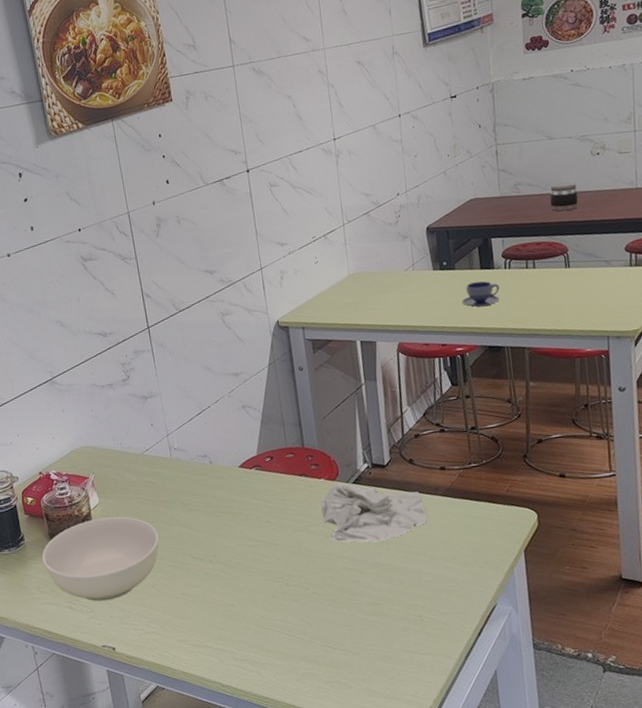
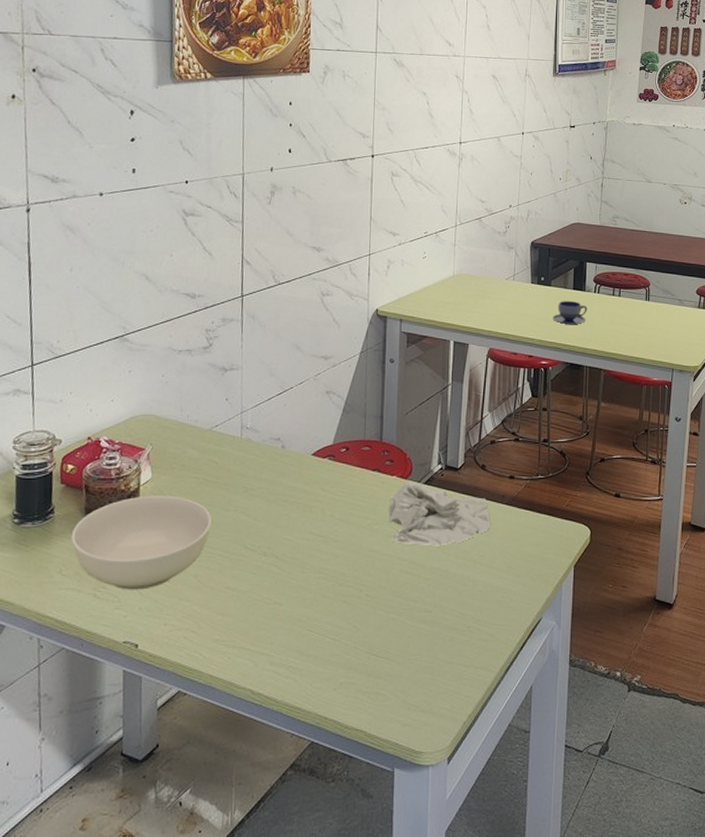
jar: present [549,182,579,212] -> none [641,223,665,249]

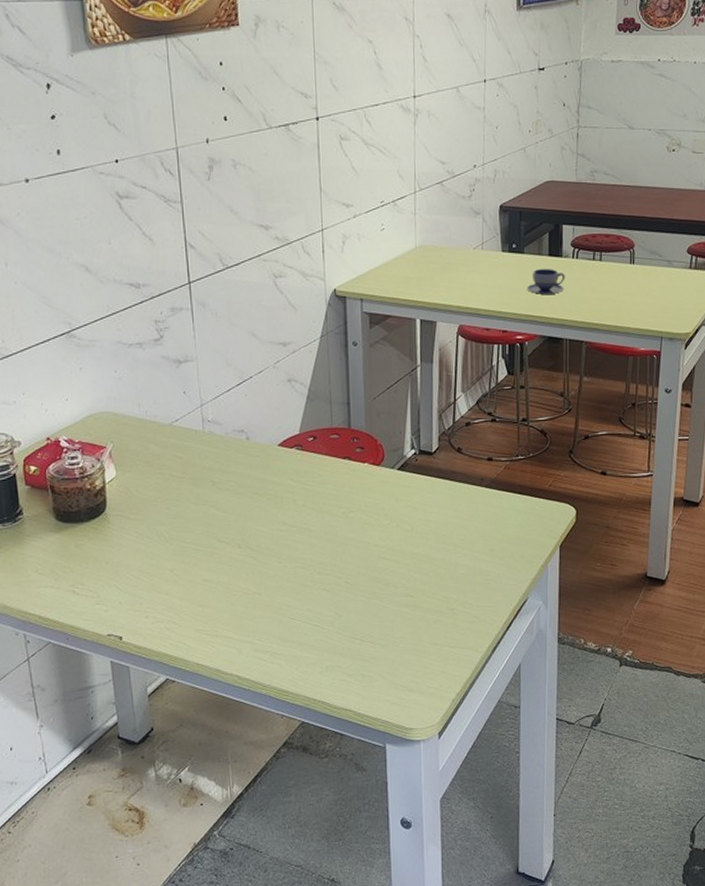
bowl: present [70,495,213,590] -> none [42,492,183,586]
tissue: present [389,480,491,546] -> none [363,467,471,532]

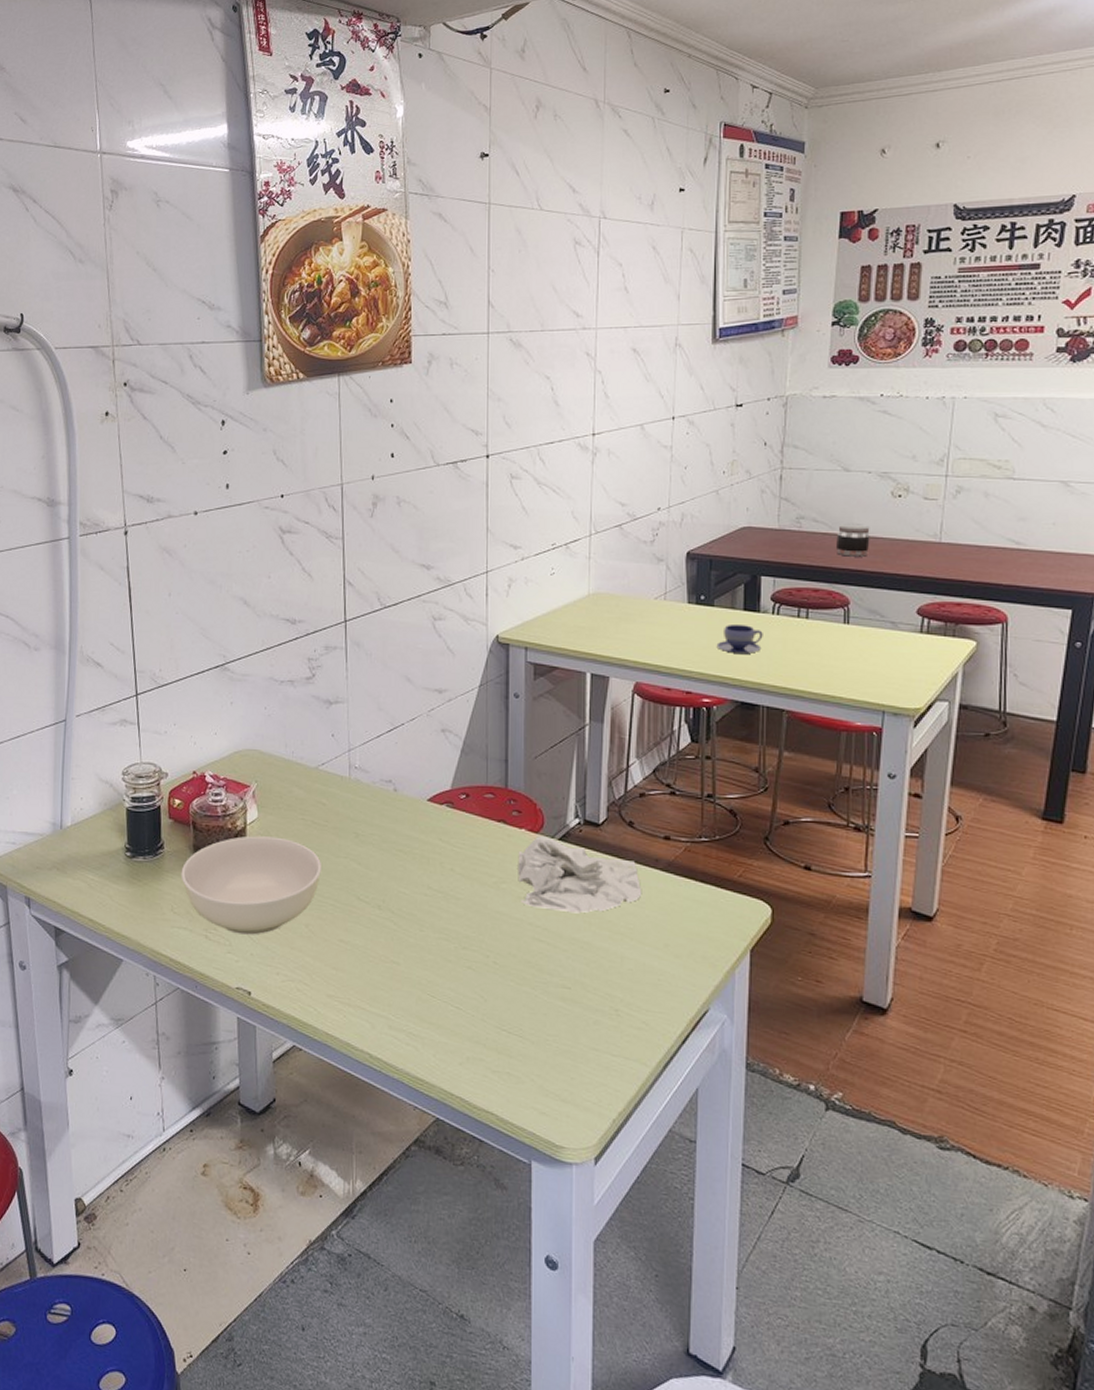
bowl: none [42,492,183,586] -> present [181,835,323,935]
tissue: none [363,467,471,532] -> present [518,835,642,914]
jar: none [623,176,650,205] -> present [836,524,870,557]

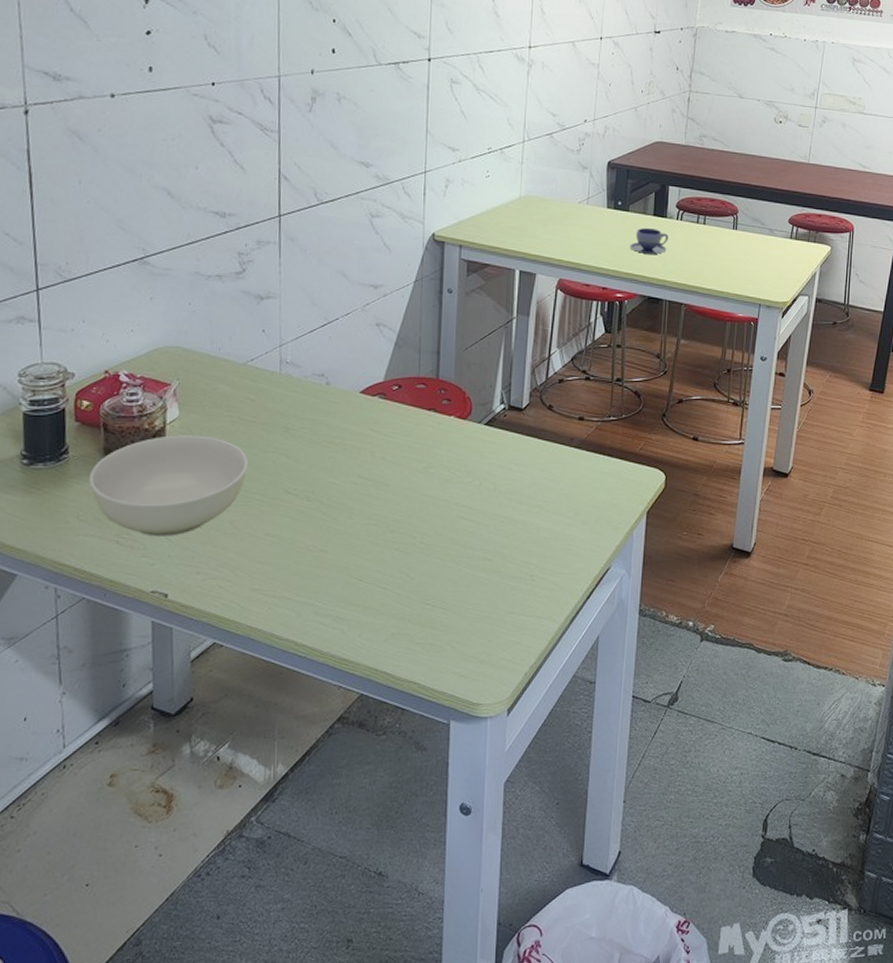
tissue: present [518,835,642,914] -> none [446,421,558,491]
jar: present [836,524,870,557] -> none [730,143,757,173]

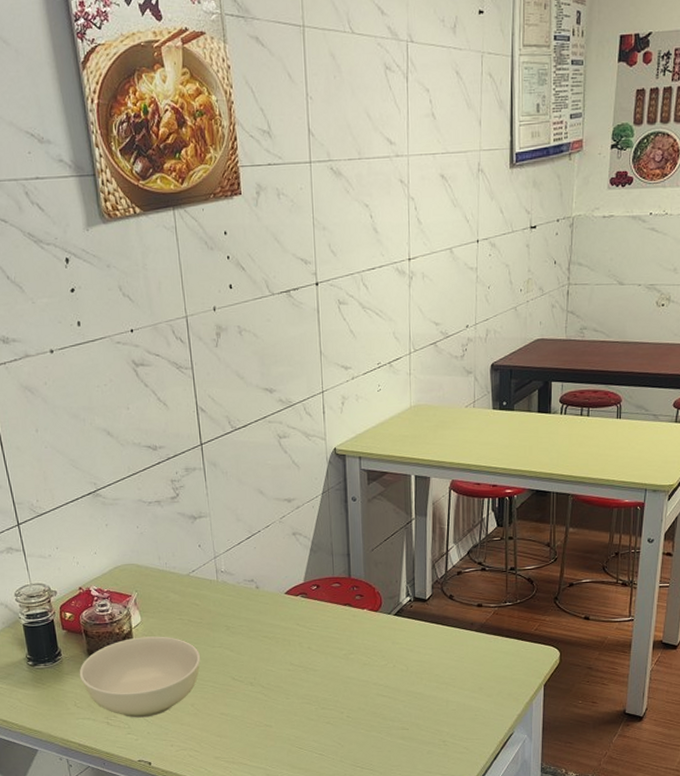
teacup: present [629,227,669,254] -> none [516,424,553,450]

